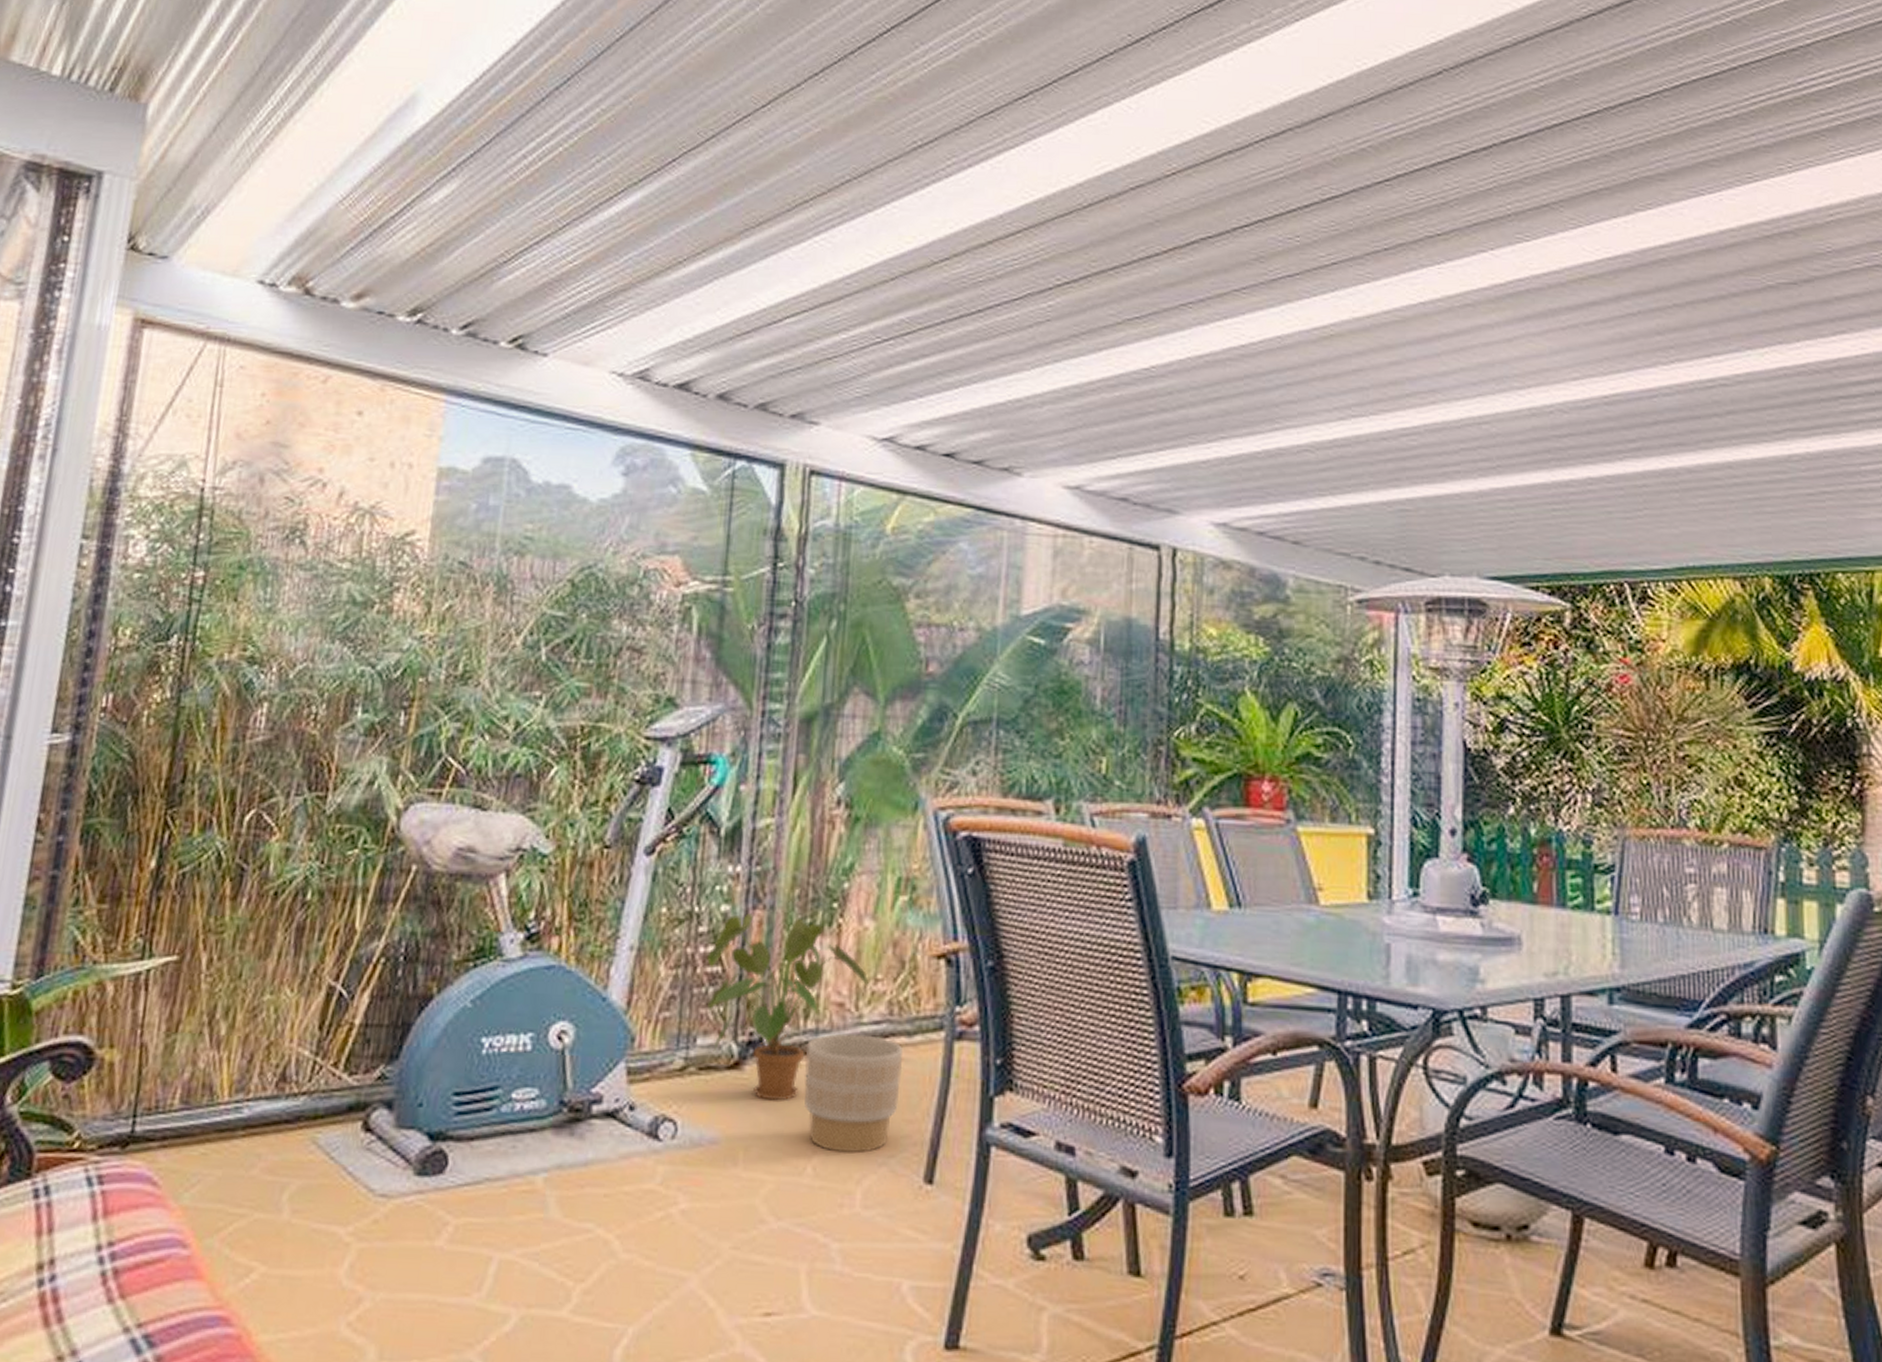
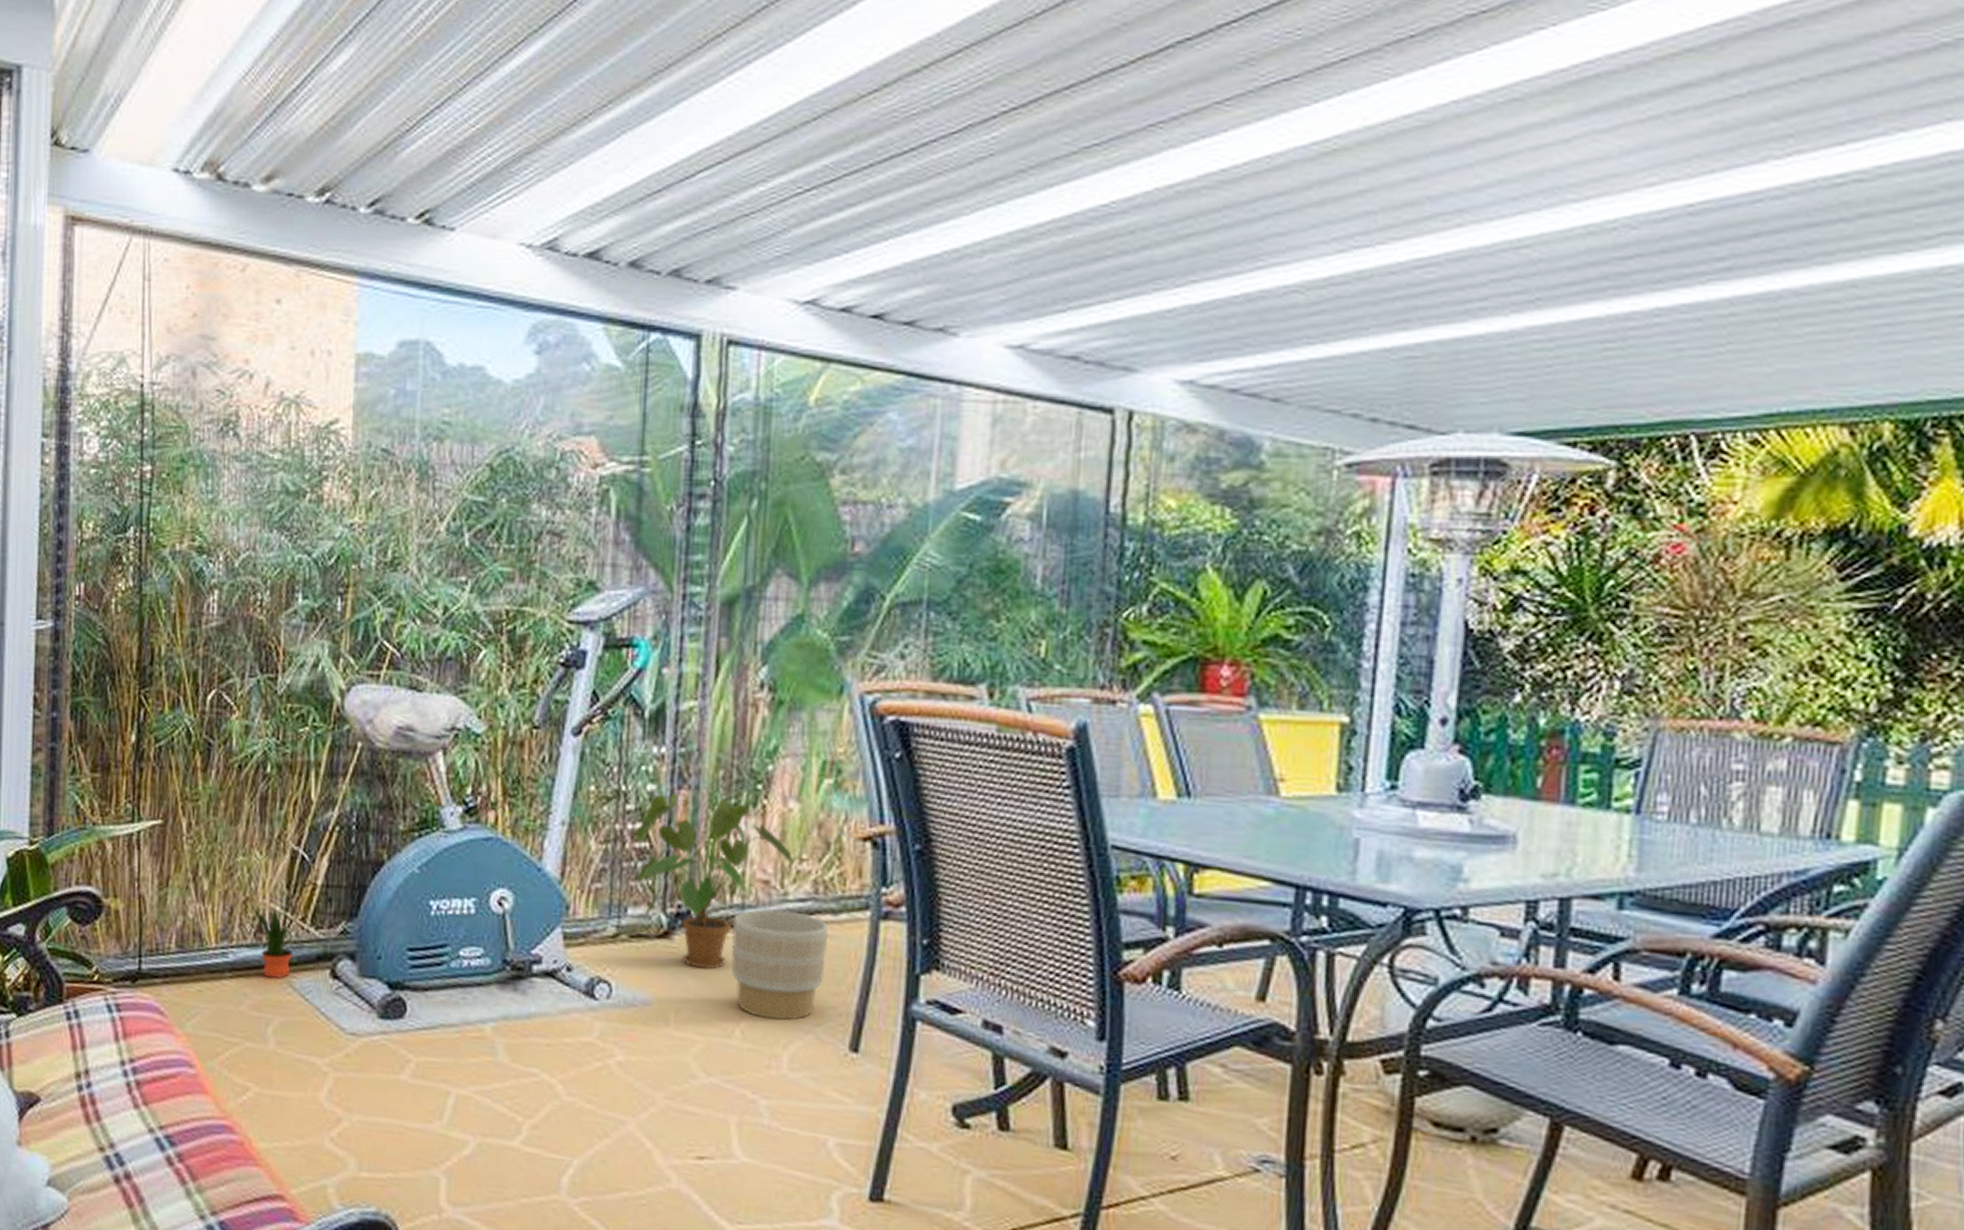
potted plant: none [277,1052,321,1135] -> present [253,907,294,979]

